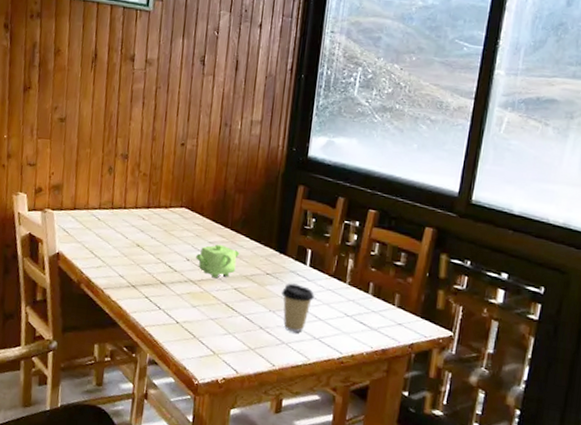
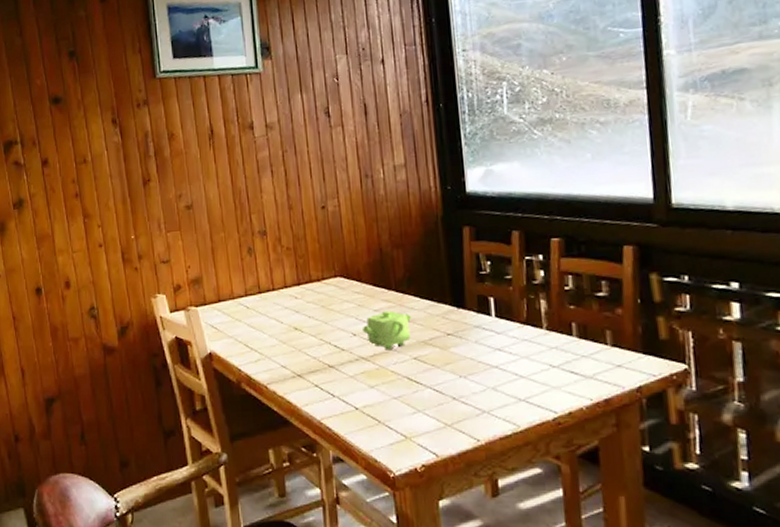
coffee cup: present [281,283,314,333] -> none [469,340,509,398]

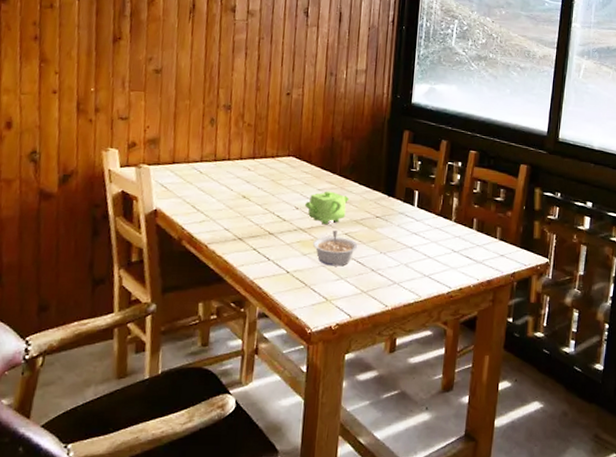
legume: none [378,356,432,398] -> present [312,230,358,266]

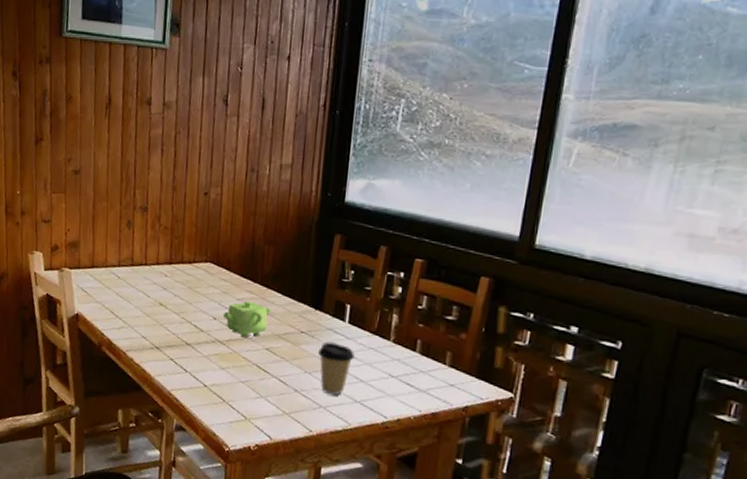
legume: present [312,230,358,266] -> none [230,344,280,384]
coffee cup: none [392,224,423,272] -> present [318,341,355,396]

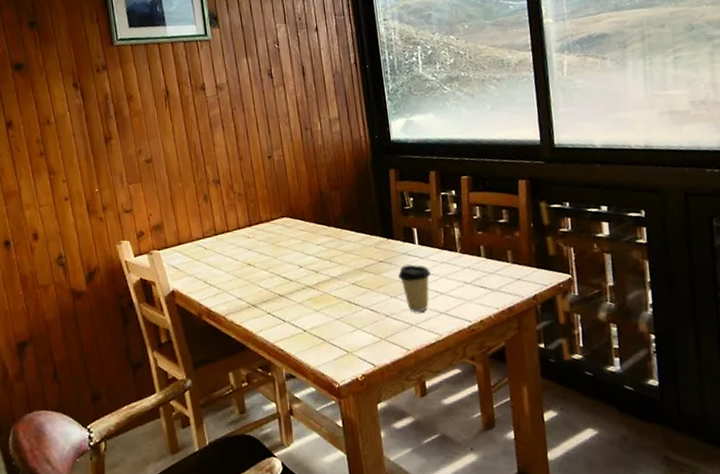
teapot: present [222,301,271,338] -> none [307,244,349,279]

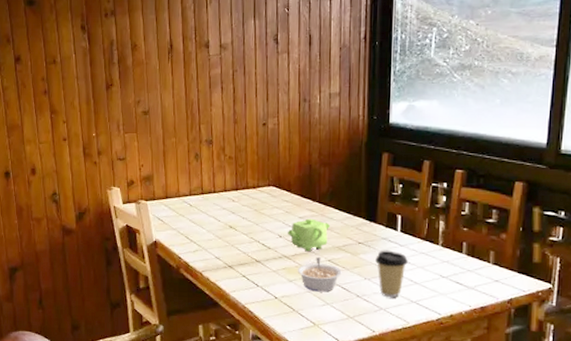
teapot: none [307,244,349,279] -> present [287,218,331,252]
legume: none [322,282,368,319] -> present [297,257,342,292]

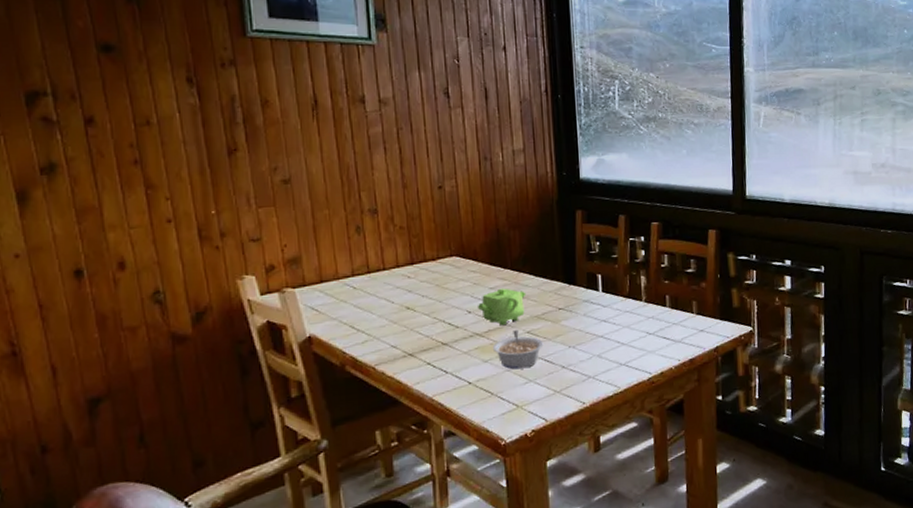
coffee cup: present [375,250,408,298] -> none [578,312,613,364]

